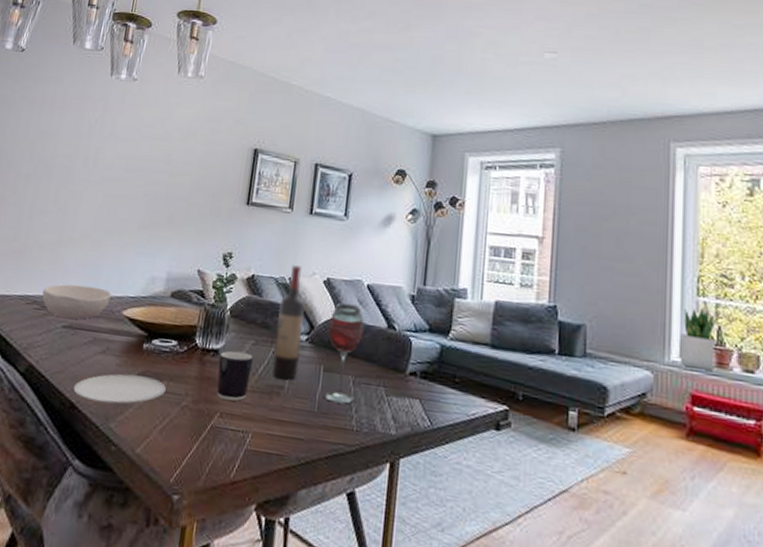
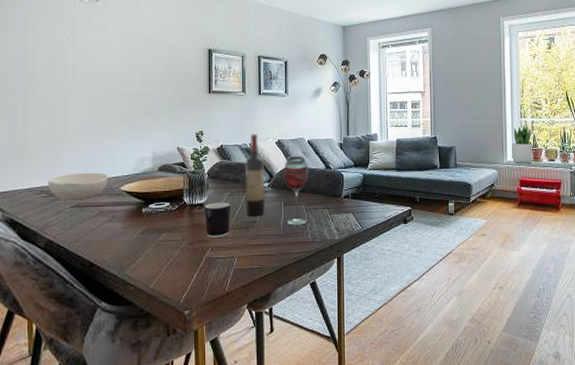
plate: present [73,374,166,405] -> none [90,232,166,258]

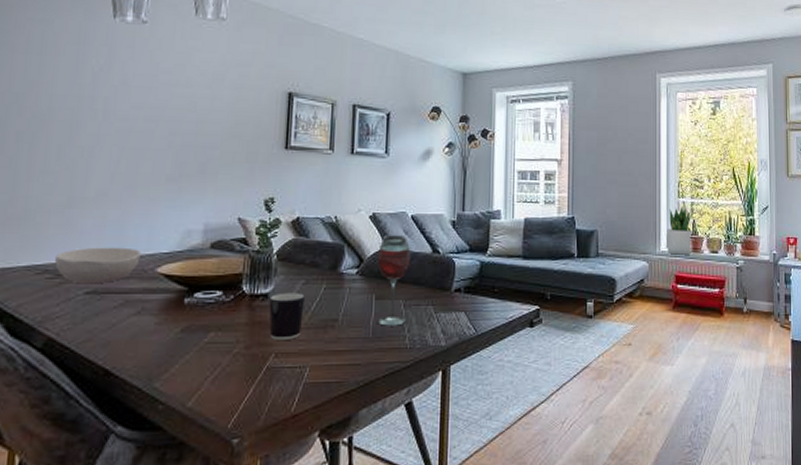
wine bottle: present [244,134,265,216] -> none [325,204,353,313]

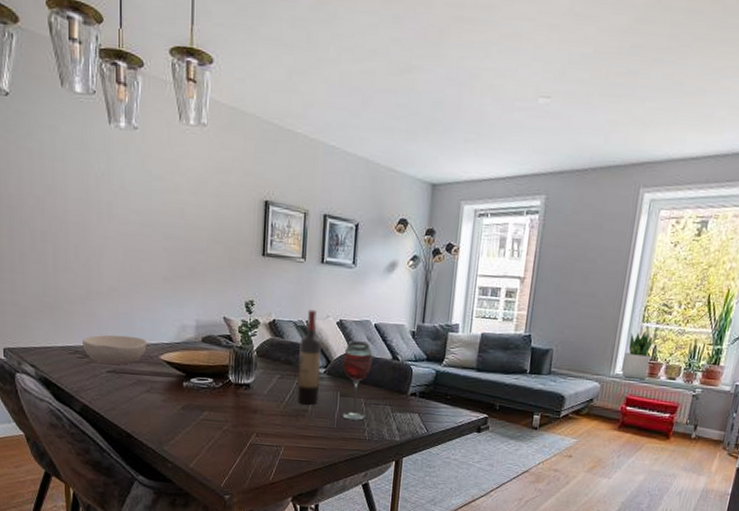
mug: present [268,292,305,341] -> none [250,384,280,424]
wine bottle: none [325,204,353,313] -> present [297,310,322,405]

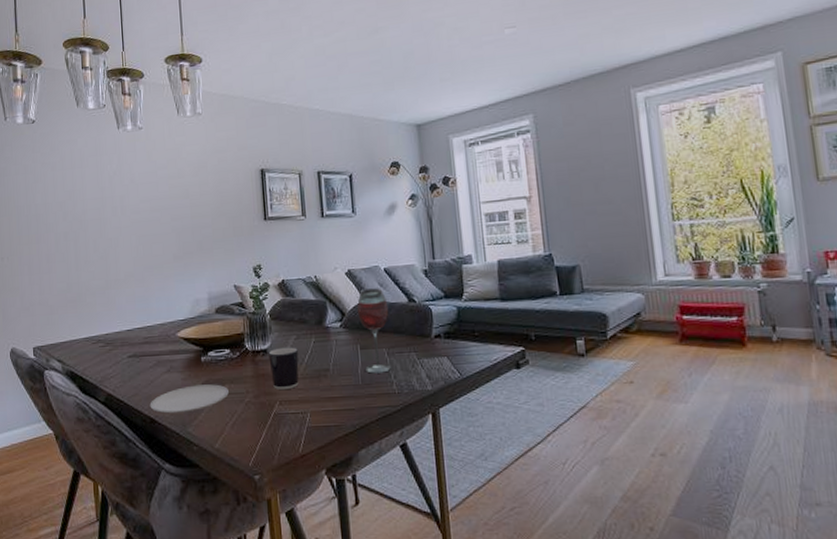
bowl: present [83,334,148,365] -> none [104,317,165,350]
plate: none [127,407,208,432] -> present [149,384,229,414]
mug: none [250,384,280,424] -> present [268,347,299,391]
wine bottle: present [297,310,322,405] -> none [310,264,338,363]
planter: present [621,332,654,380] -> none [662,230,698,284]

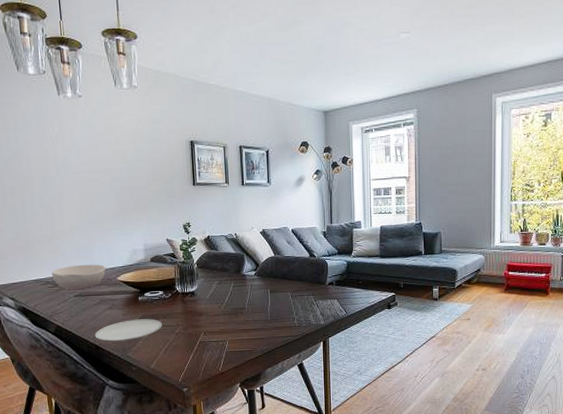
bowl: none [104,317,165,350] -> present [52,264,106,290]
mug: present [268,347,299,391] -> none [195,290,221,324]
wineglass: present [357,288,391,374] -> none [269,245,294,311]

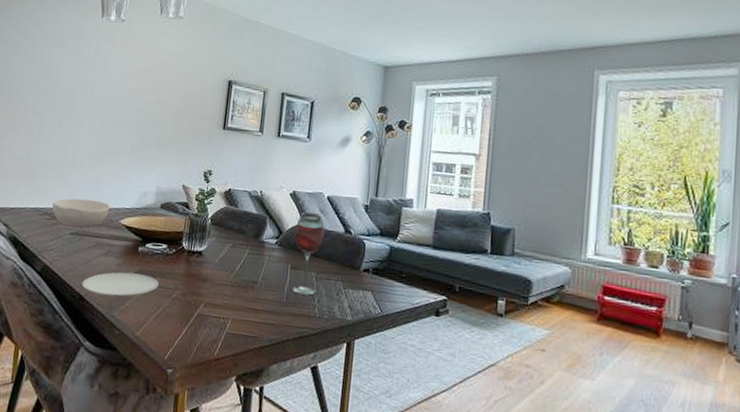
wineglass: none [269,245,294,311] -> present [292,212,325,296]

